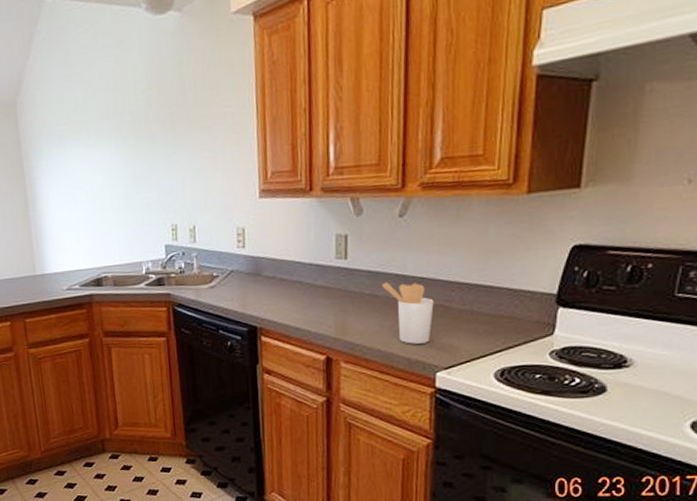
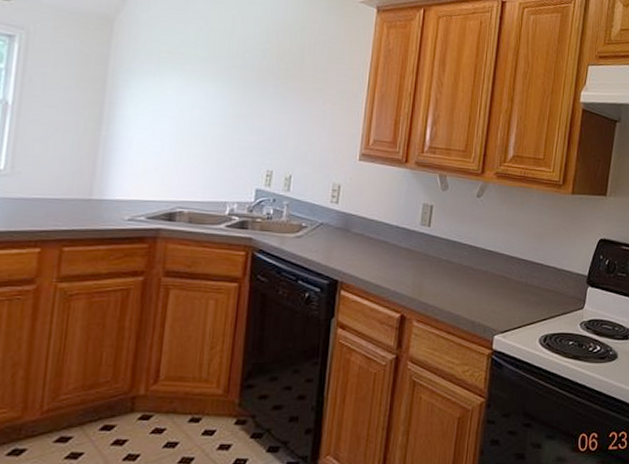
utensil holder: present [382,282,434,344] -> none [457,251,498,309]

